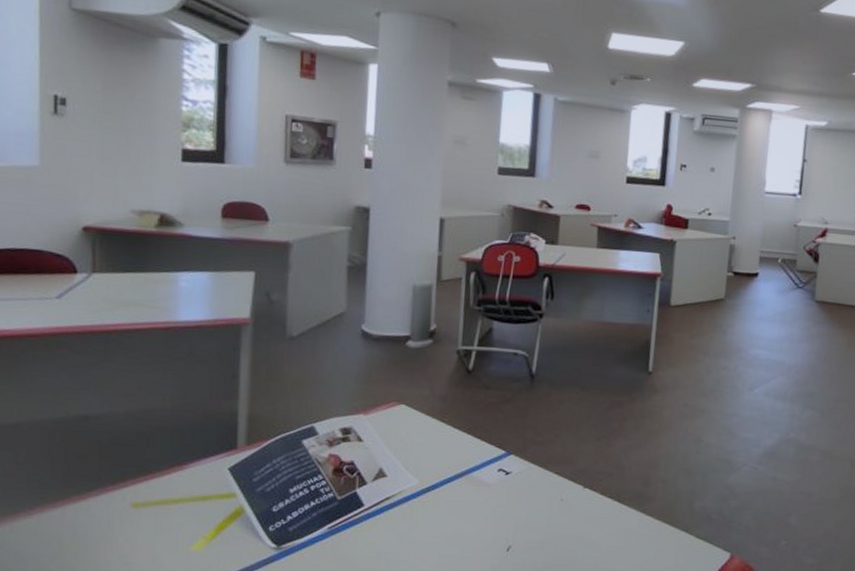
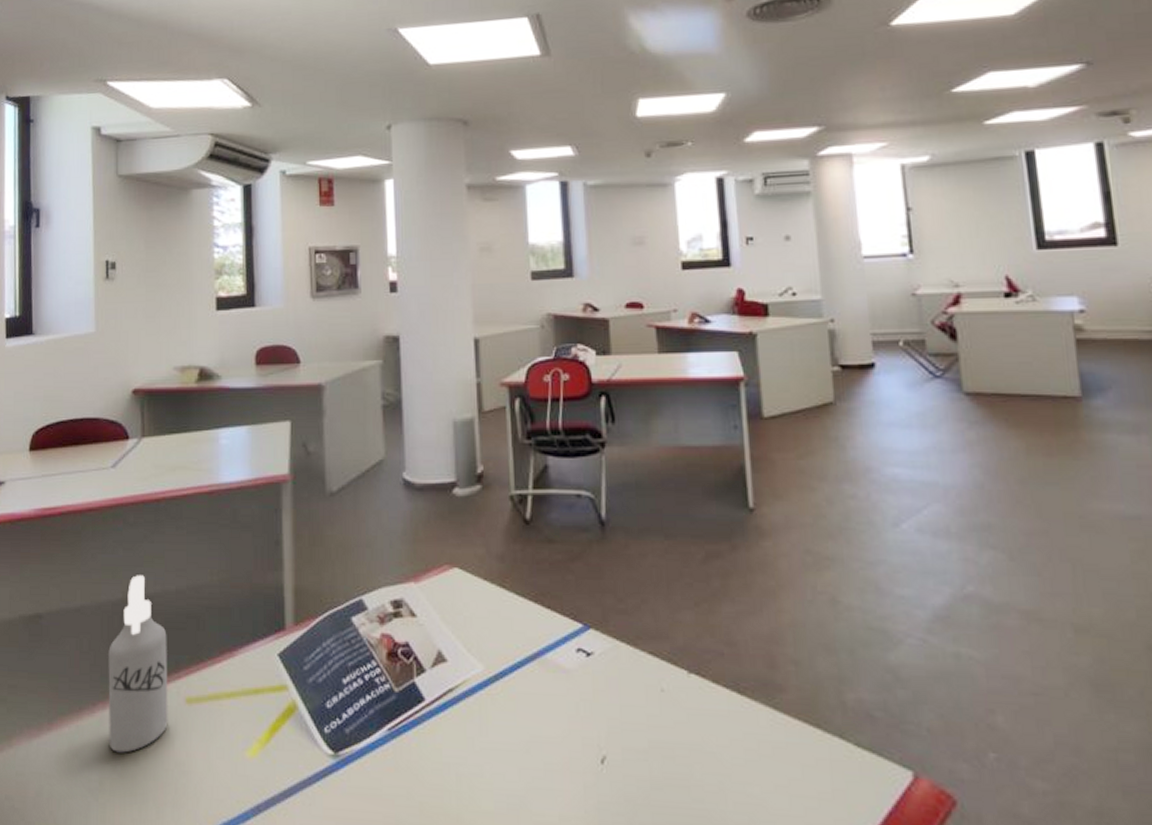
spray bottle: none [47,397,114,549] -> present [108,575,168,753]

